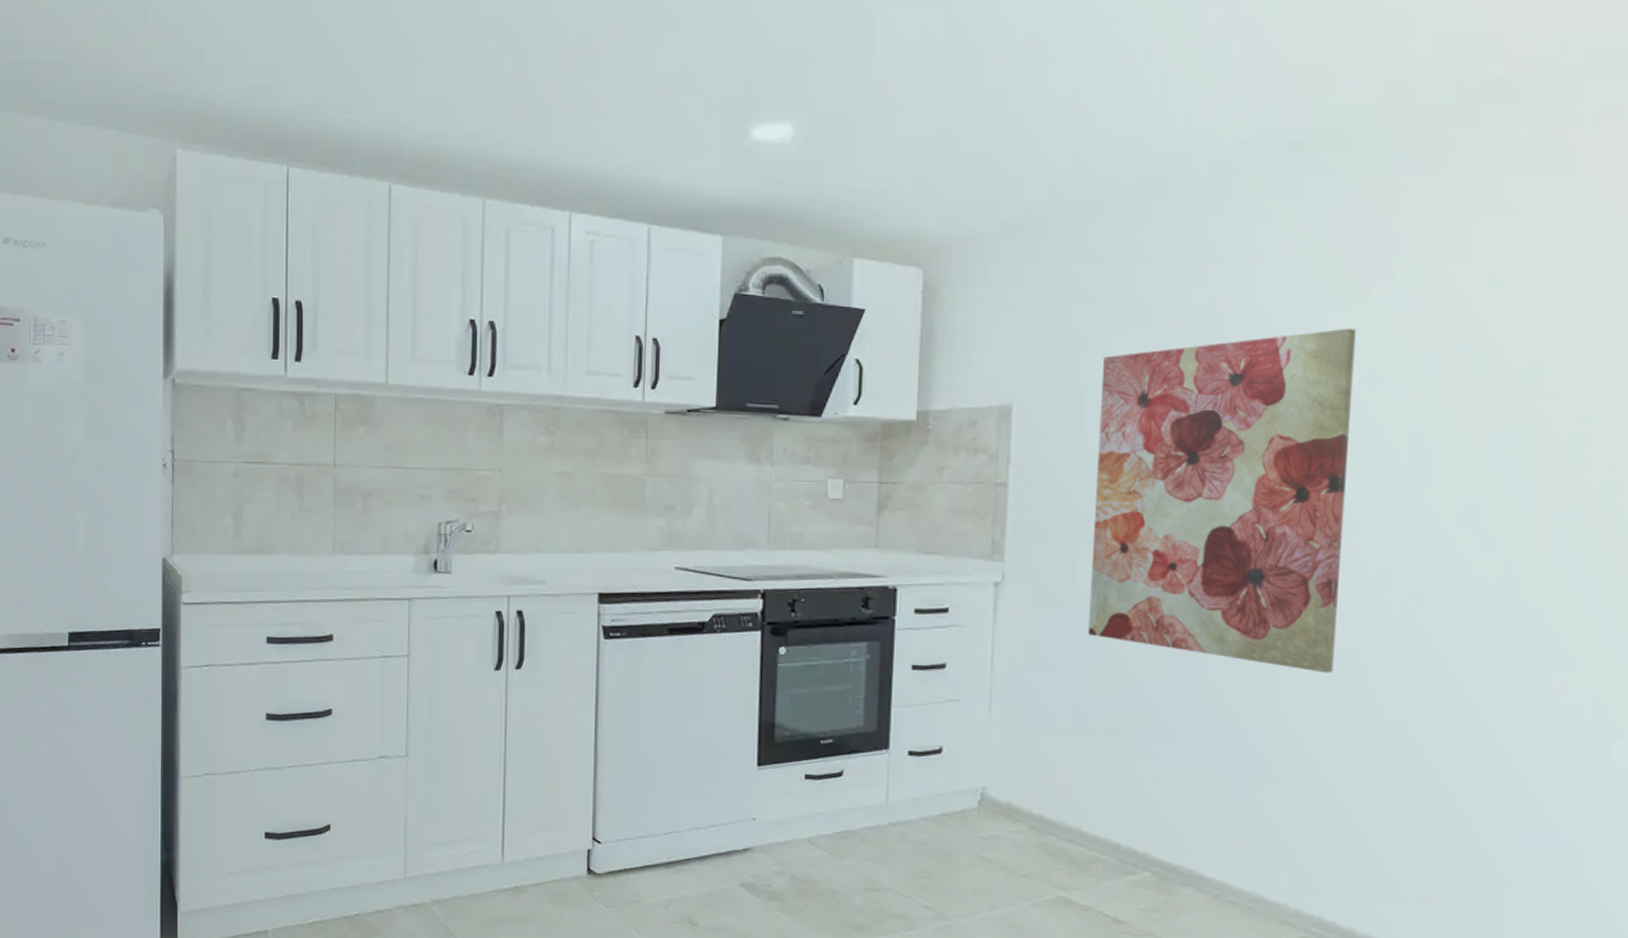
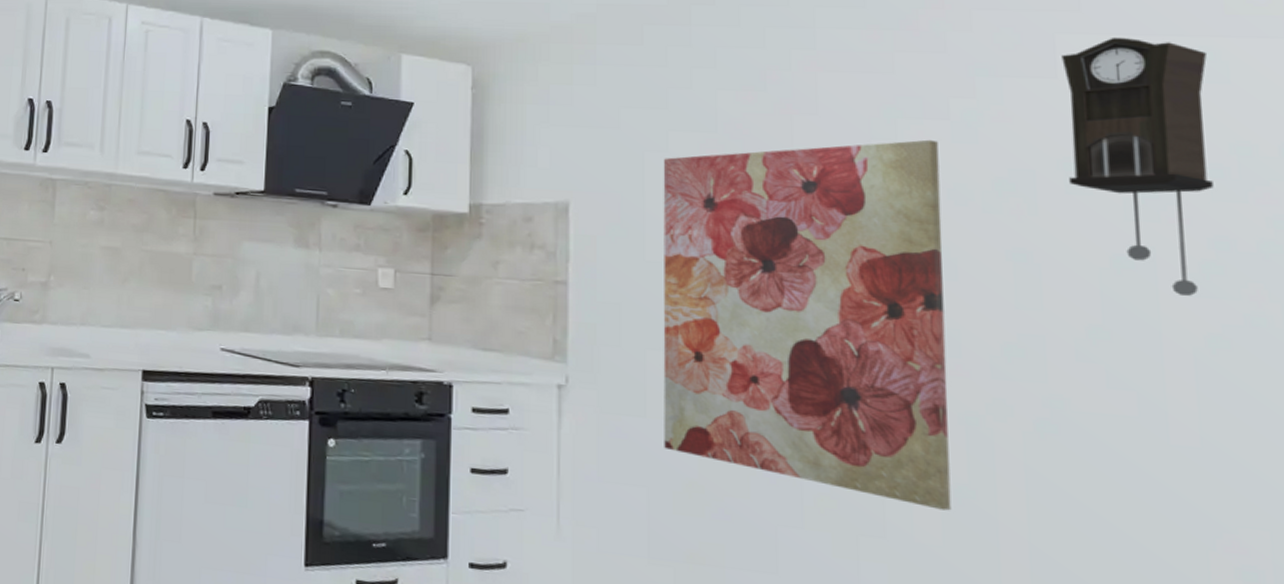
pendulum clock: none [1468,219,1603,466] -> present [1061,37,1214,296]

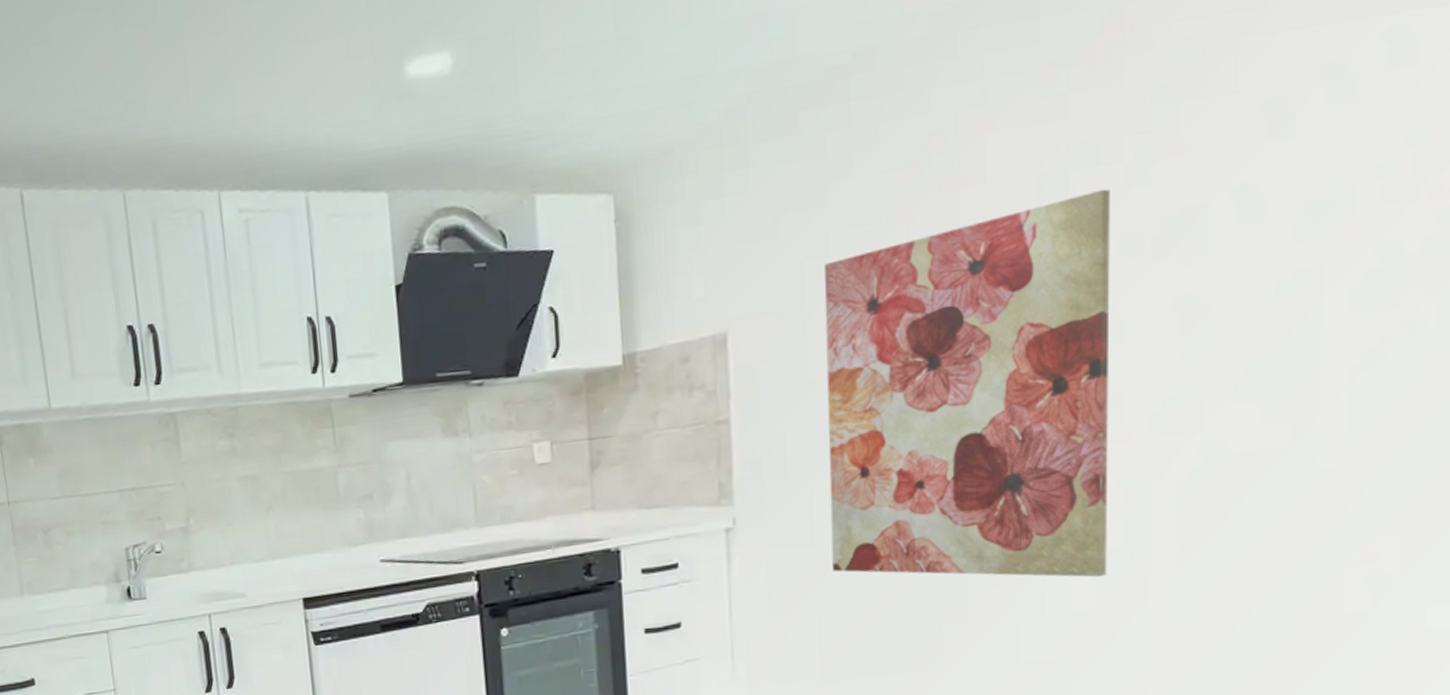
pendulum clock: present [1061,37,1214,296] -> none [1242,26,1396,314]

